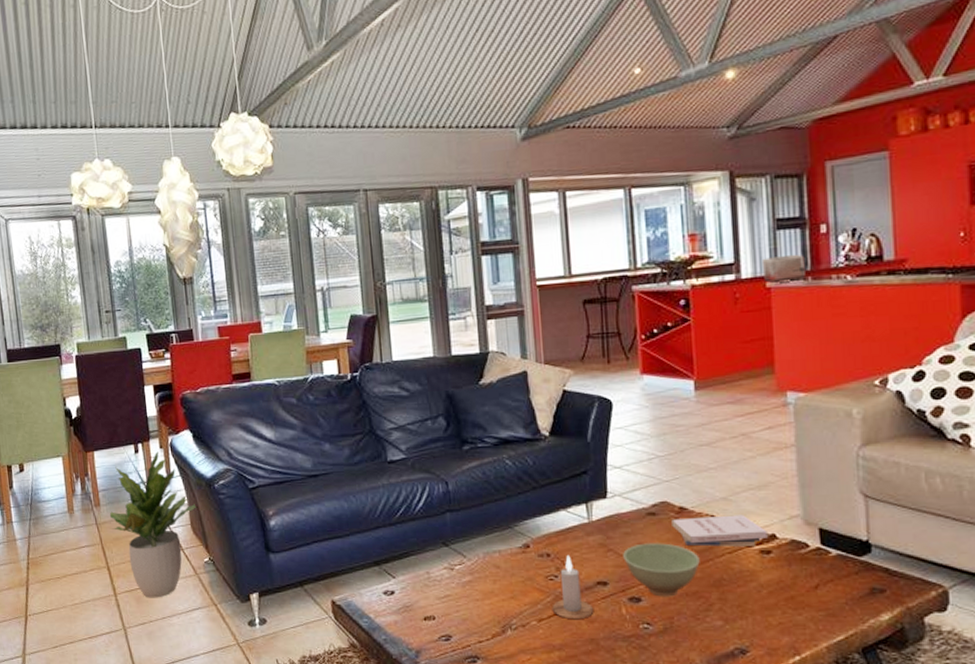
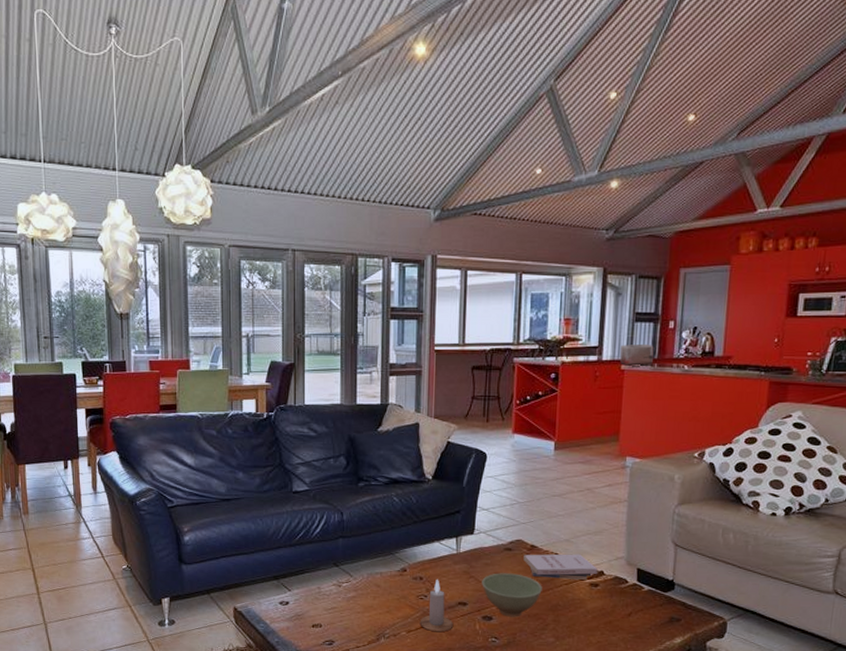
potted plant: present [109,451,197,598] -> none [37,468,119,598]

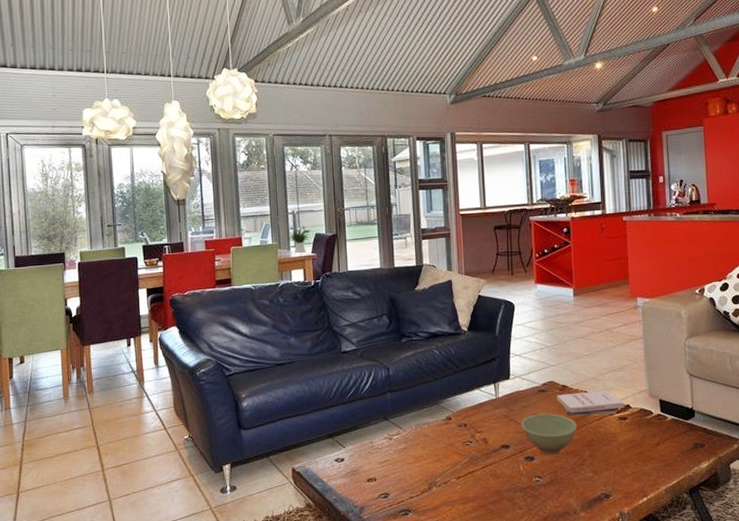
flower arrangement: none [240,351,266,381] -> present [287,225,311,253]
candle: present [419,579,454,632] -> none [467,424,499,477]
toaster: present [619,343,654,367] -> none [620,197,649,218]

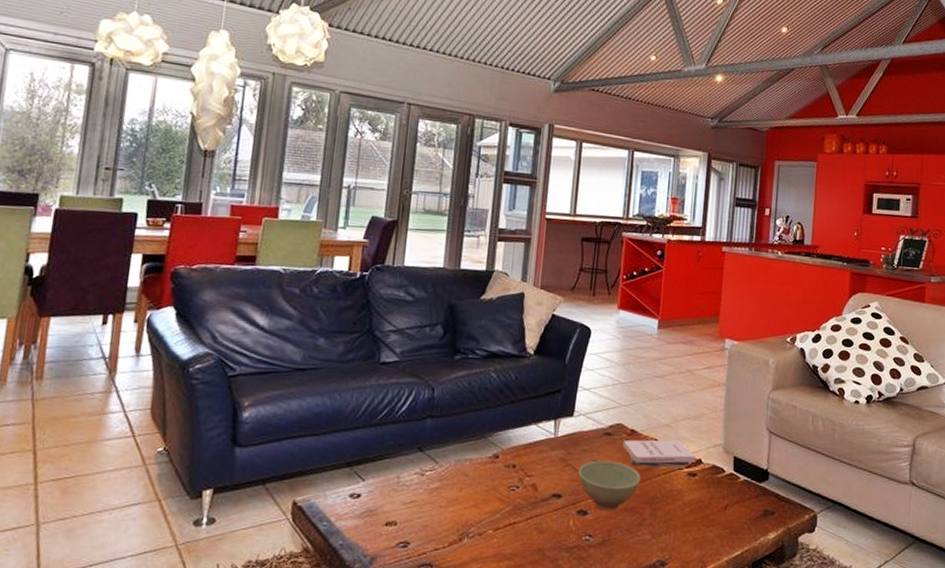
flower arrangement: present [287,225,311,253] -> none [336,203,367,237]

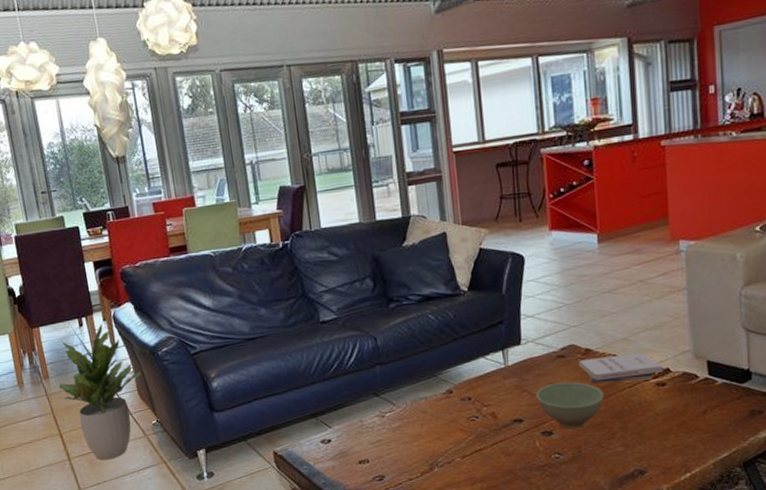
potted plant: none [49,325,162,490] -> present [58,324,142,461]

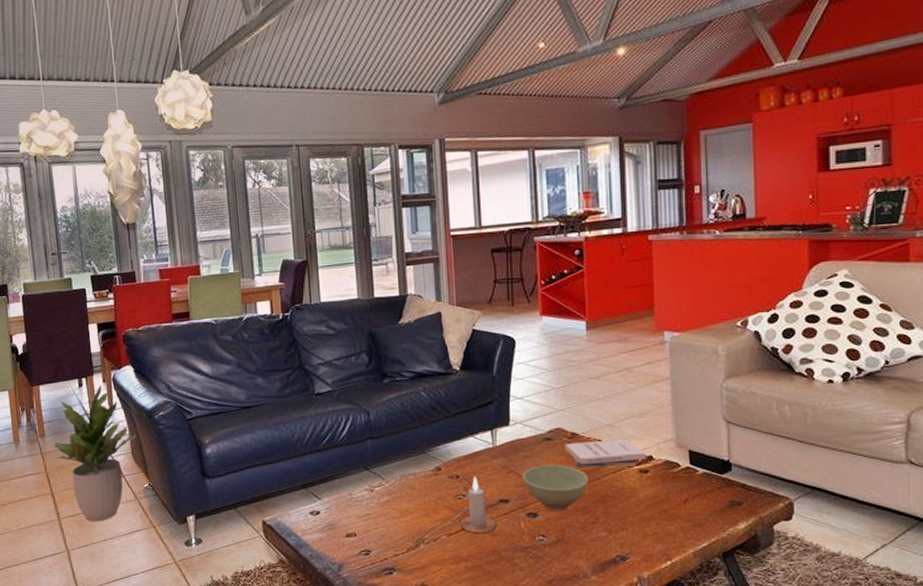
candle: none [473,397,512,455] -> present [460,476,497,534]

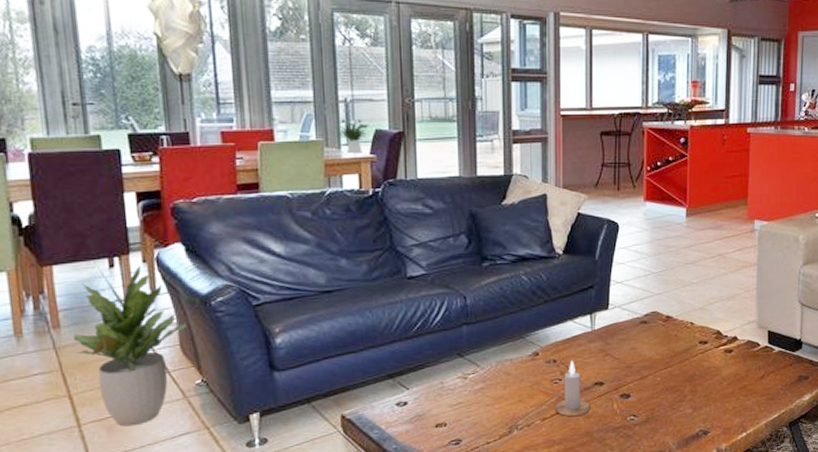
flower arrangement: none [251,251,278,282] -> present [337,118,369,153]
bowl: present [522,464,588,512] -> none [618,347,679,393]
books: present [565,439,646,468] -> none [659,321,731,348]

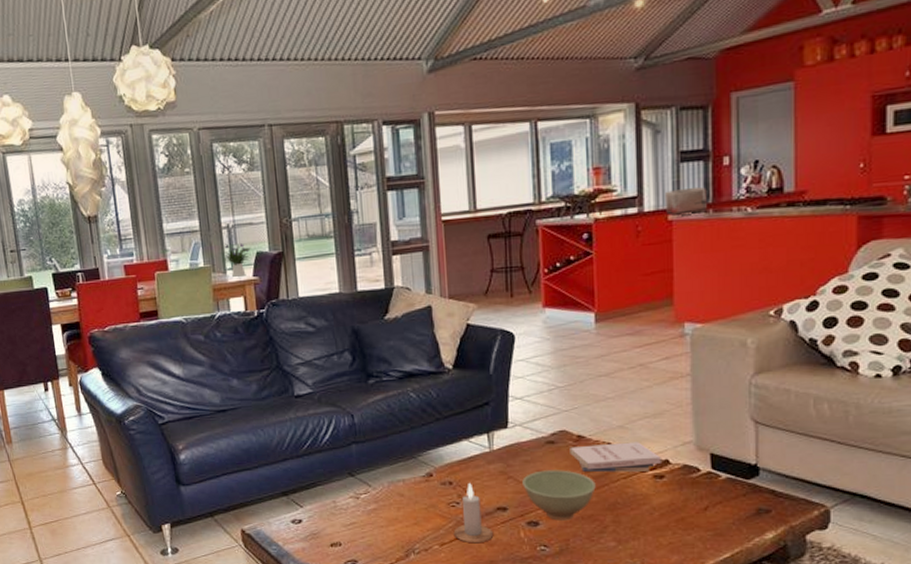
potted plant: present [72,266,188,427] -> none [21,389,107,531]
bowl: none [618,347,679,393] -> present [522,470,596,521]
books: none [659,321,731,348] -> present [570,442,661,473]
toaster: none [745,106,777,130] -> present [664,186,707,217]

